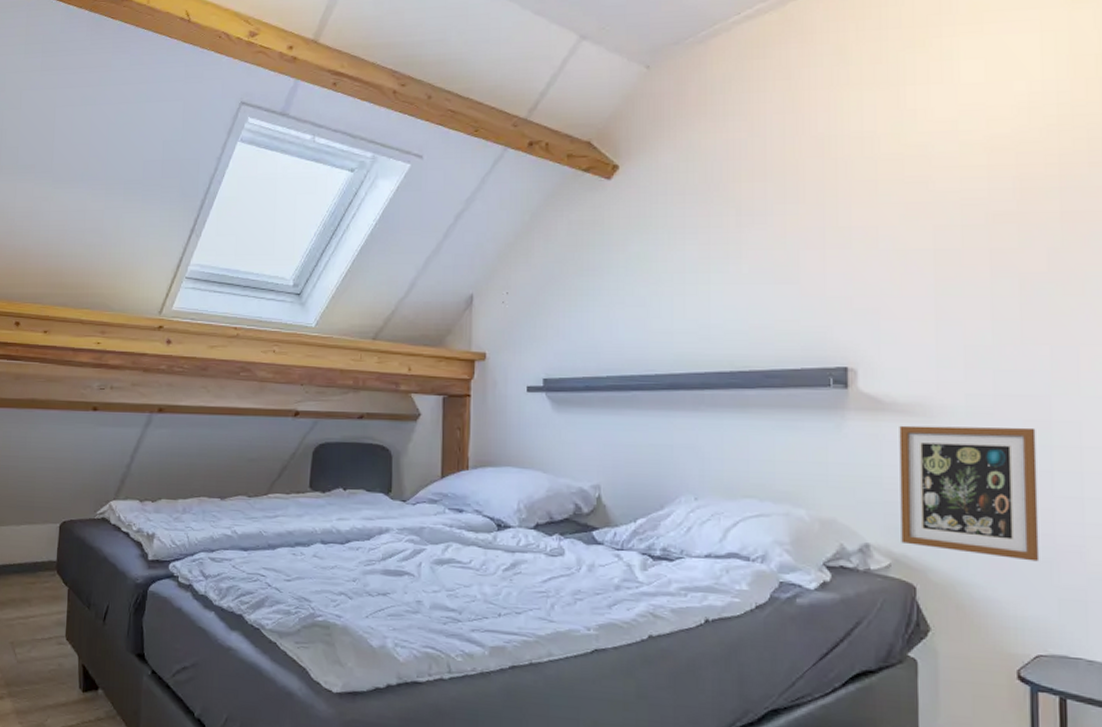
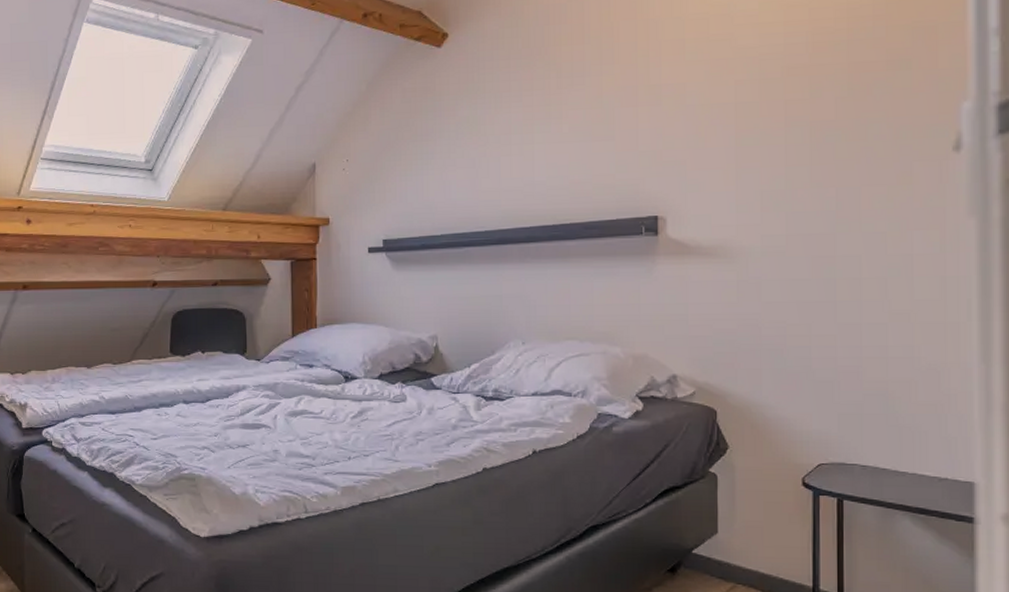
picture frame: present [899,425,1040,562] -> none [703,263,823,382]

